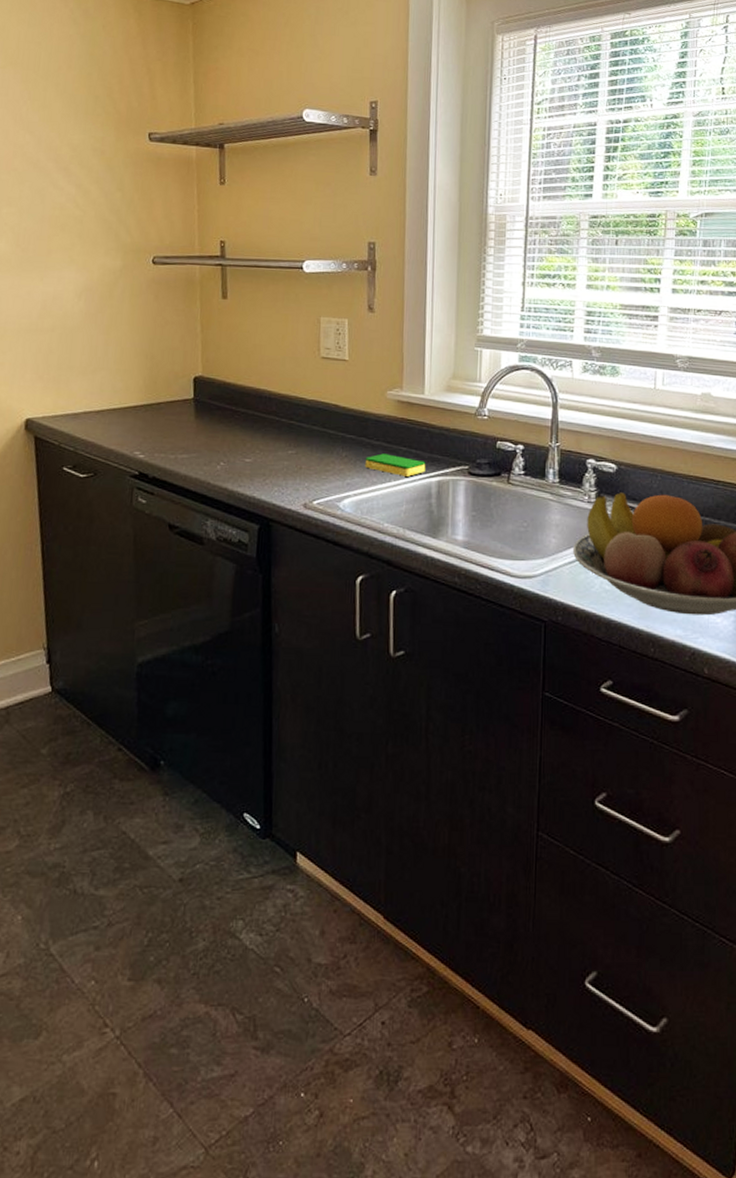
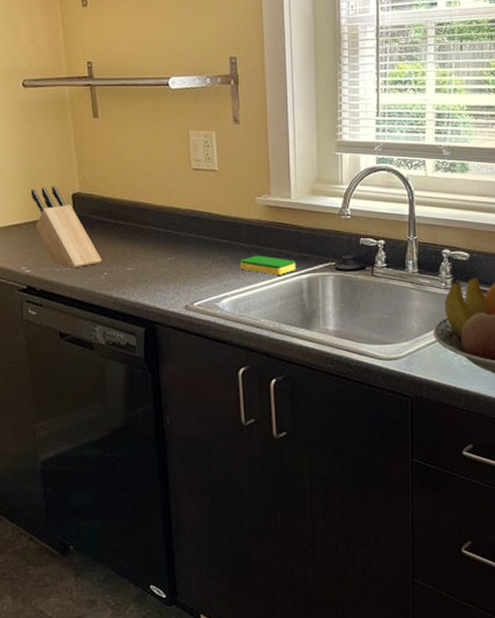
knife block: none [151,367,220,456] -> present [31,186,102,268]

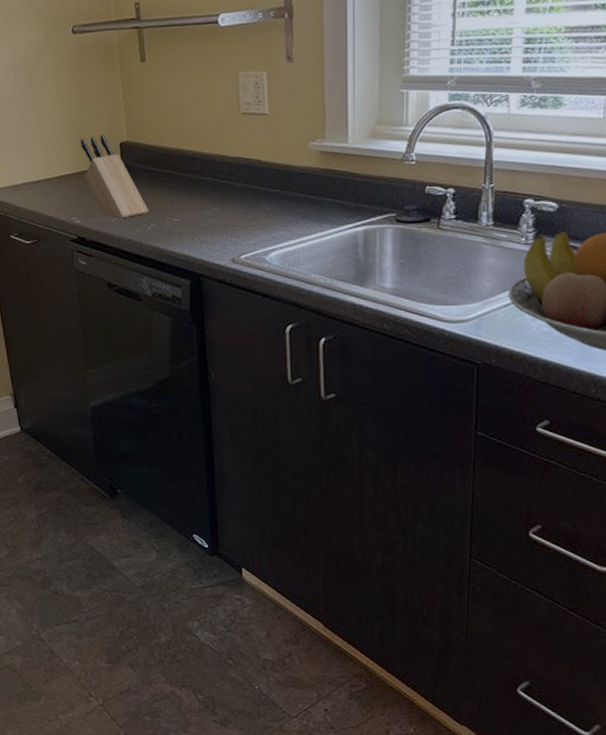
dish sponge: present [239,255,296,275] -> none [289,206,352,227]

